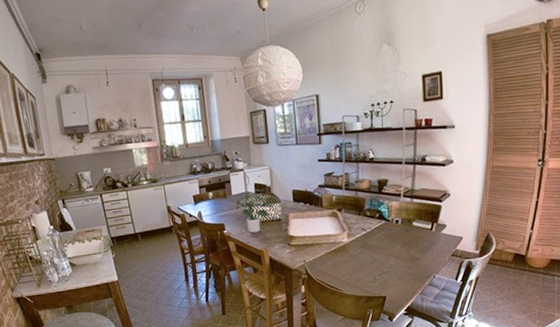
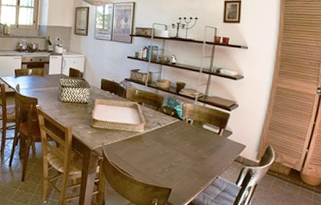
potted plant: present [236,189,275,233] -> none [50,73,84,111]

